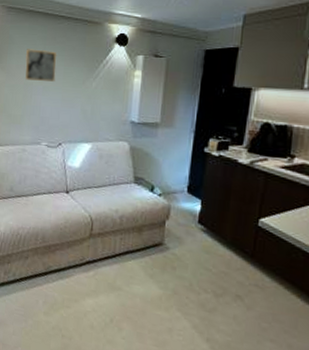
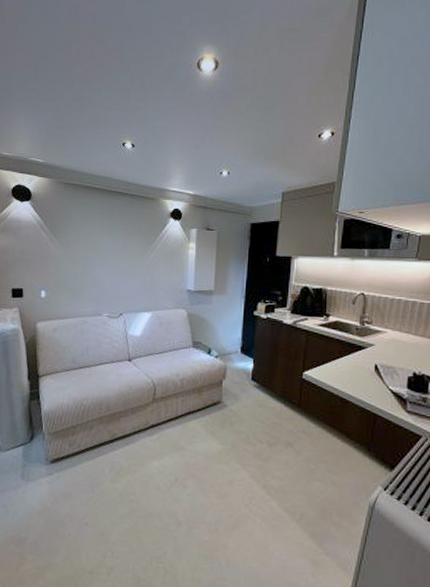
wall art: present [25,49,57,82] -> none [84,223,116,254]

